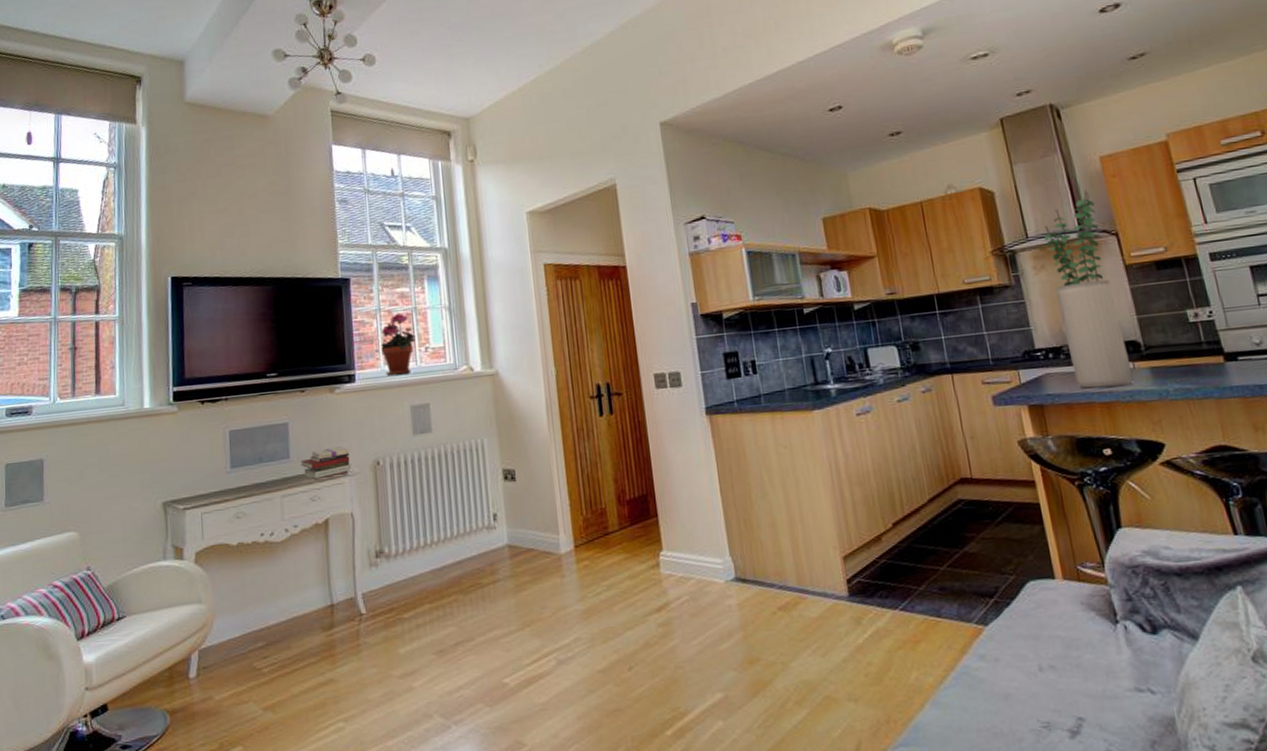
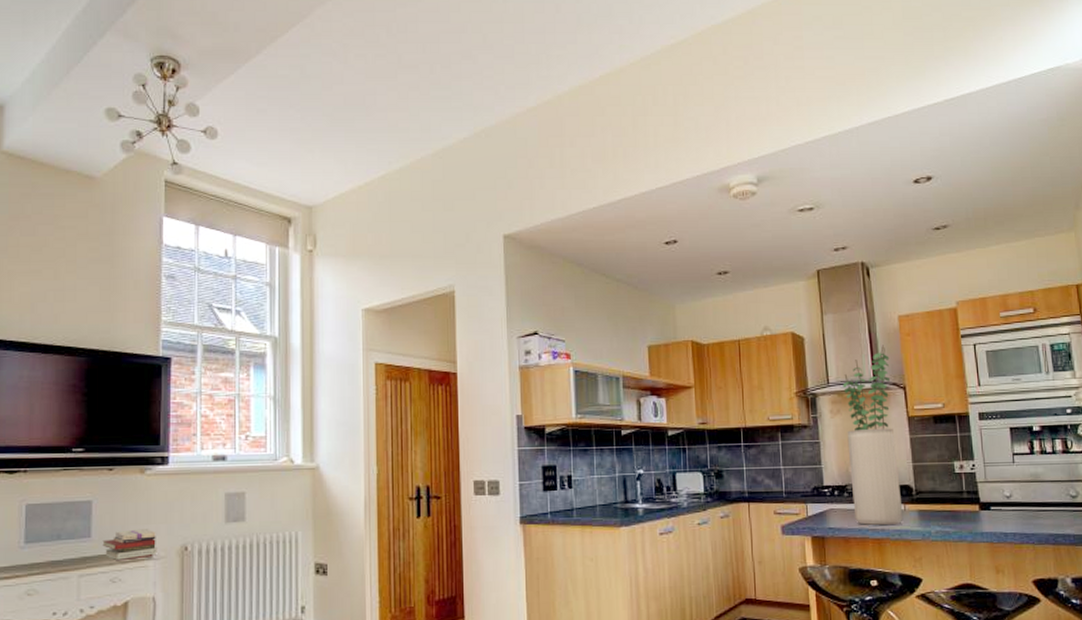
potted plant: present [381,313,416,377] -> none [199,398,237,462]

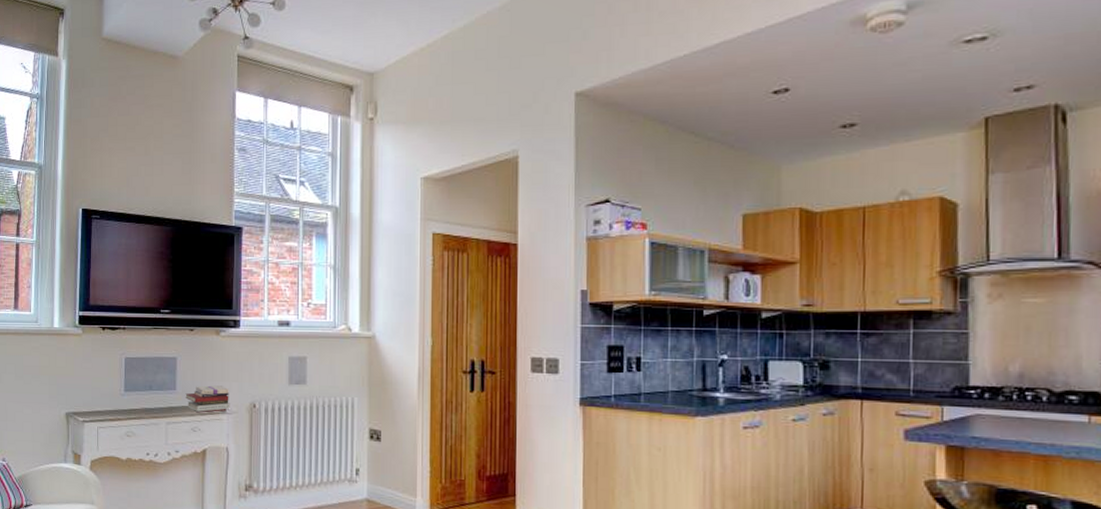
vase: present [842,345,903,526] -> none [1009,212,1087,441]

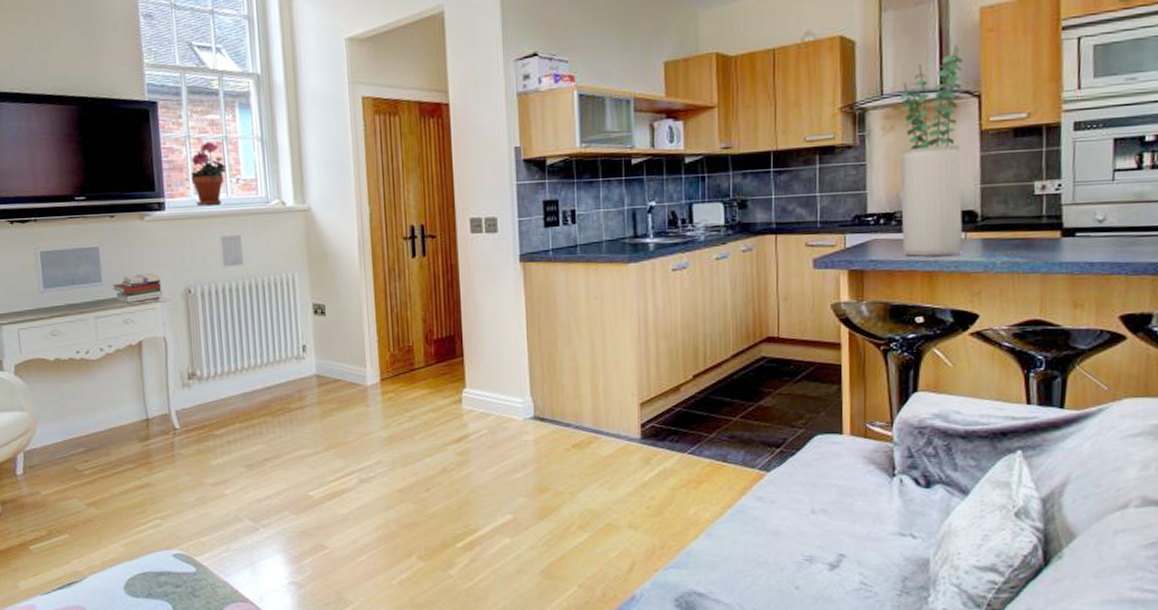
potted plant: none [266,266,300,327] -> present [191,141,227,207]
vase: none [1009,212,1087,441] -> present [899,44,964,257]

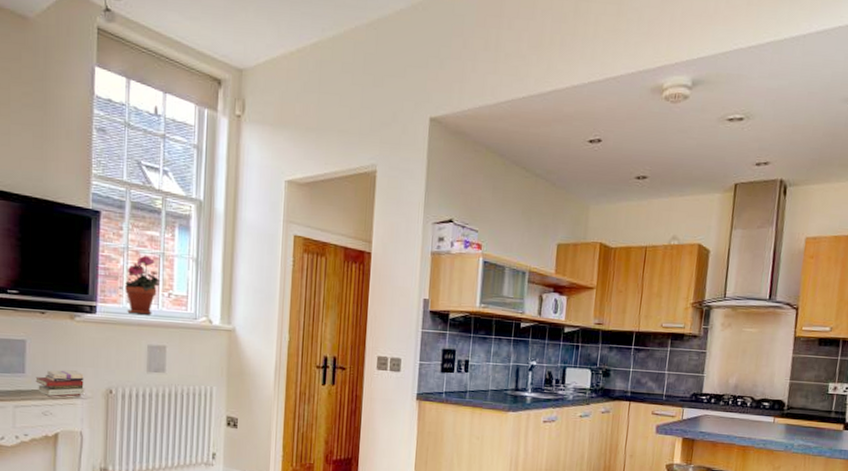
vase: present [899,44,964,257] -> none [726,265,789,436]

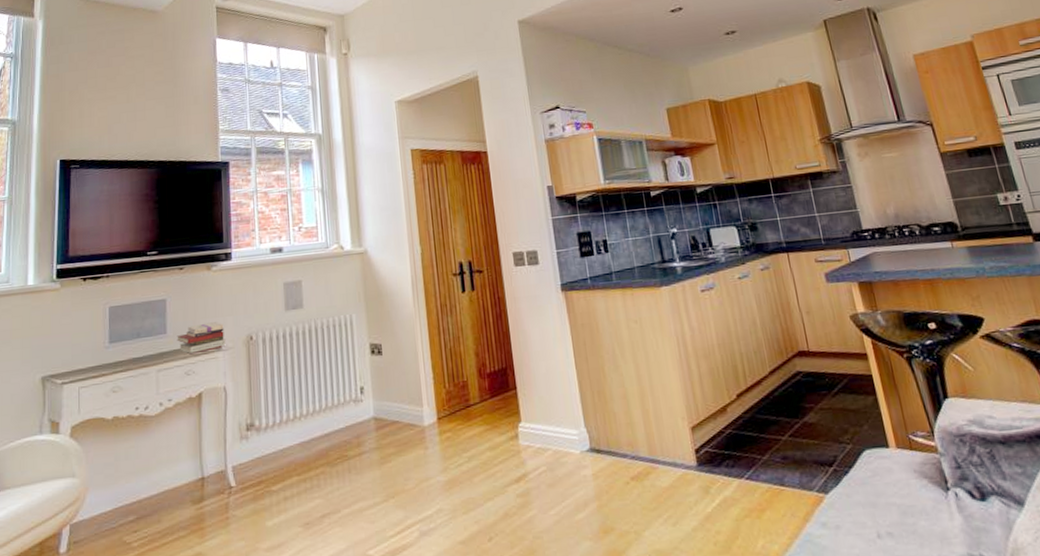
potted plant: present [125,255,161,316] -> none [257,194,290,255]

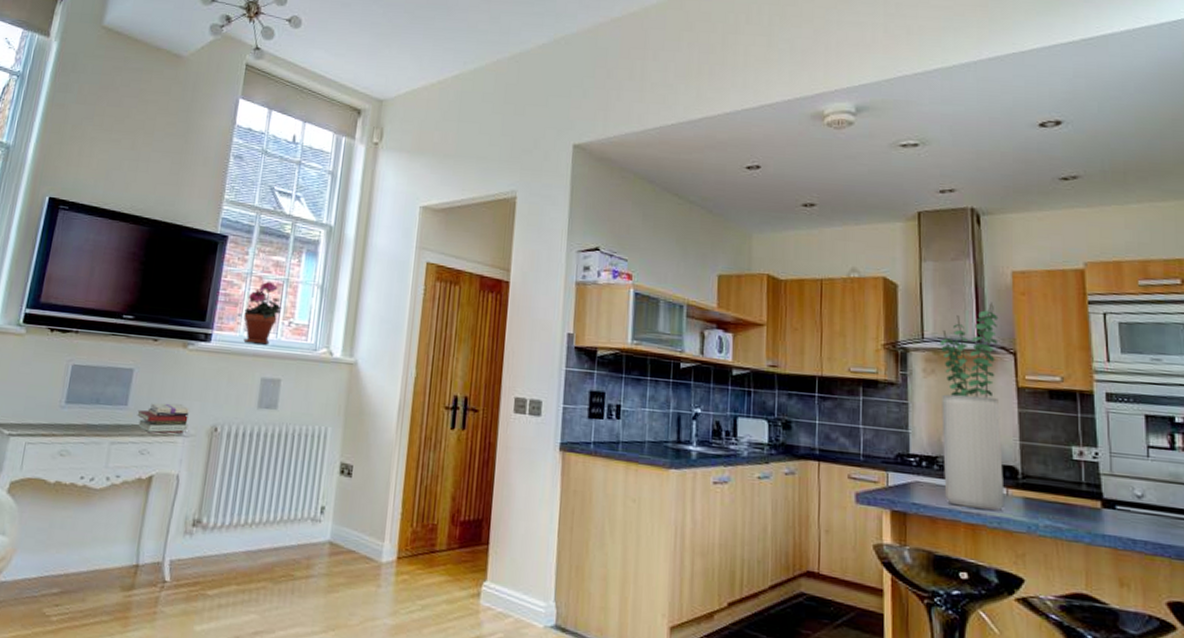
potted plant: none [257,194,290,255] -> present [243,281,283,346]
vase: none [866,84,953,267] -> present [939,302,1005,511]

